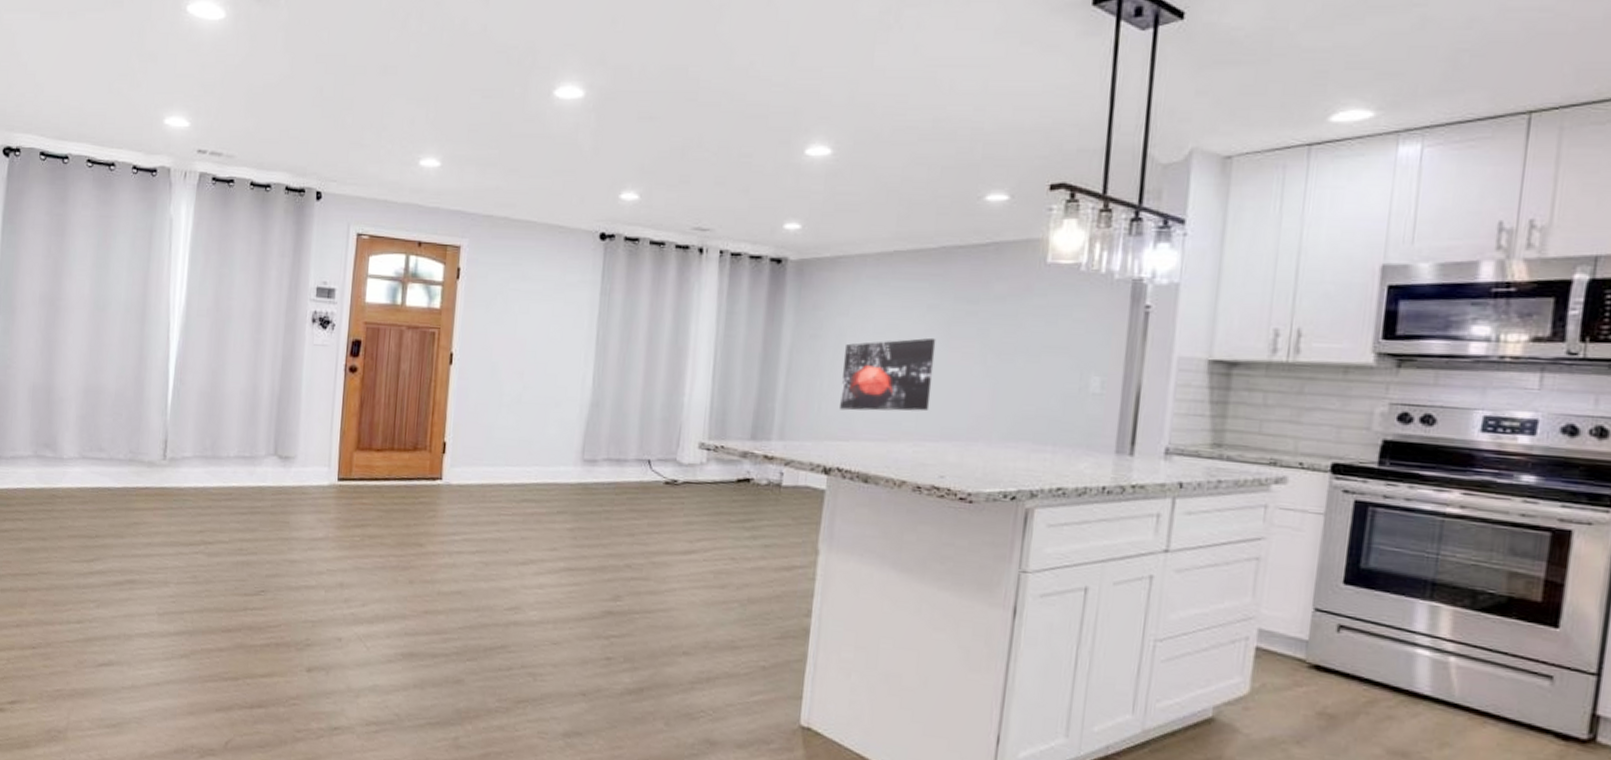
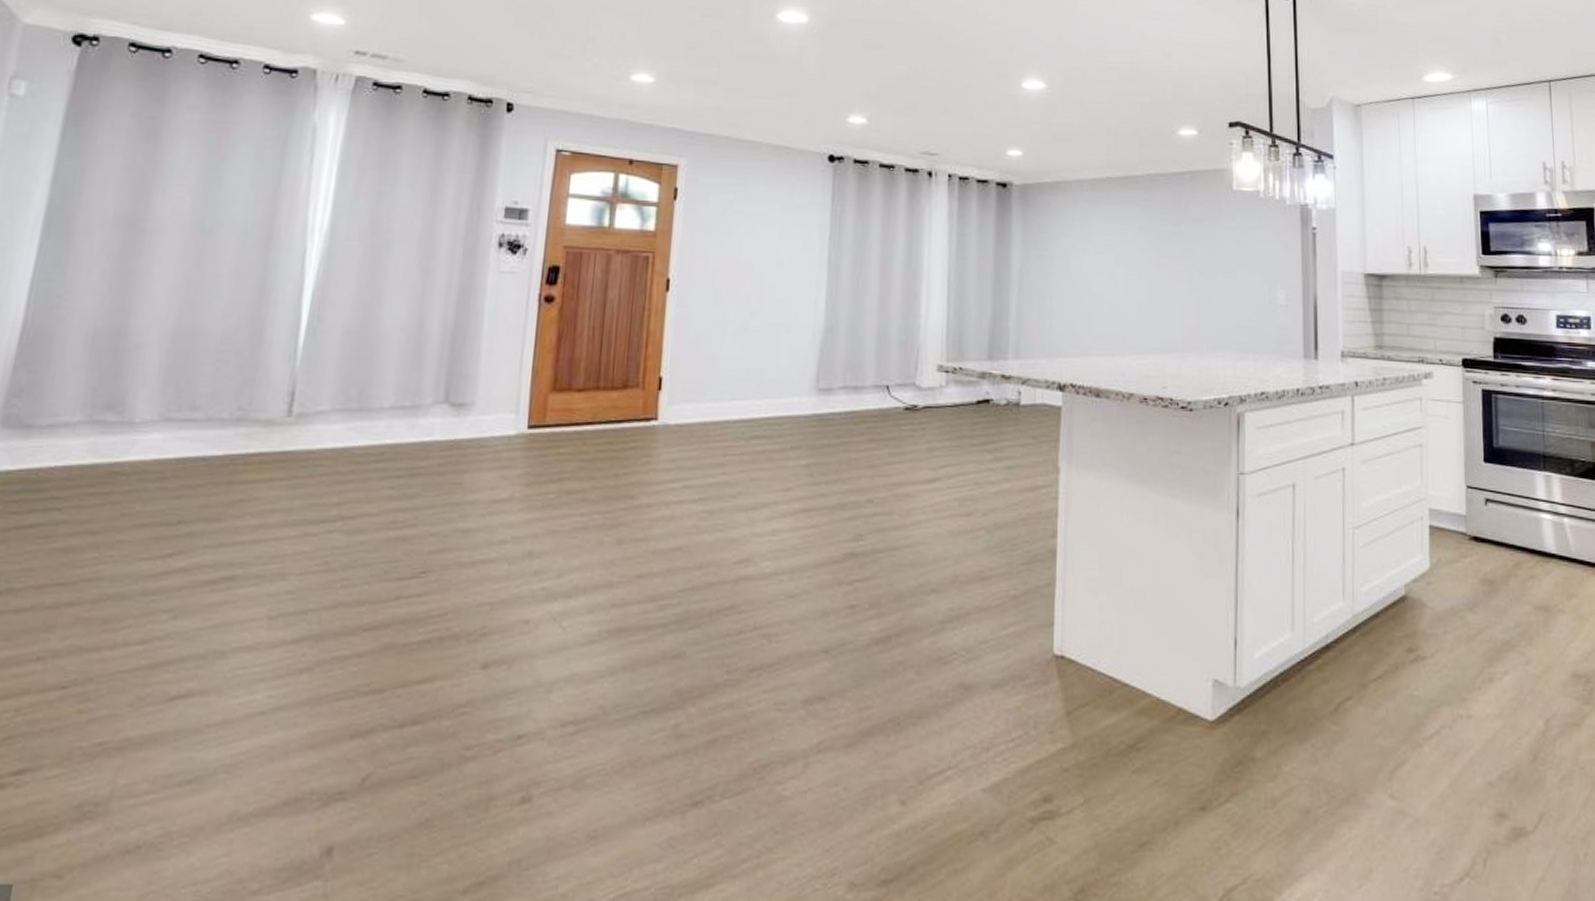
wall art: present [840,337,936,412] -> none [1069,257,1149,328]

